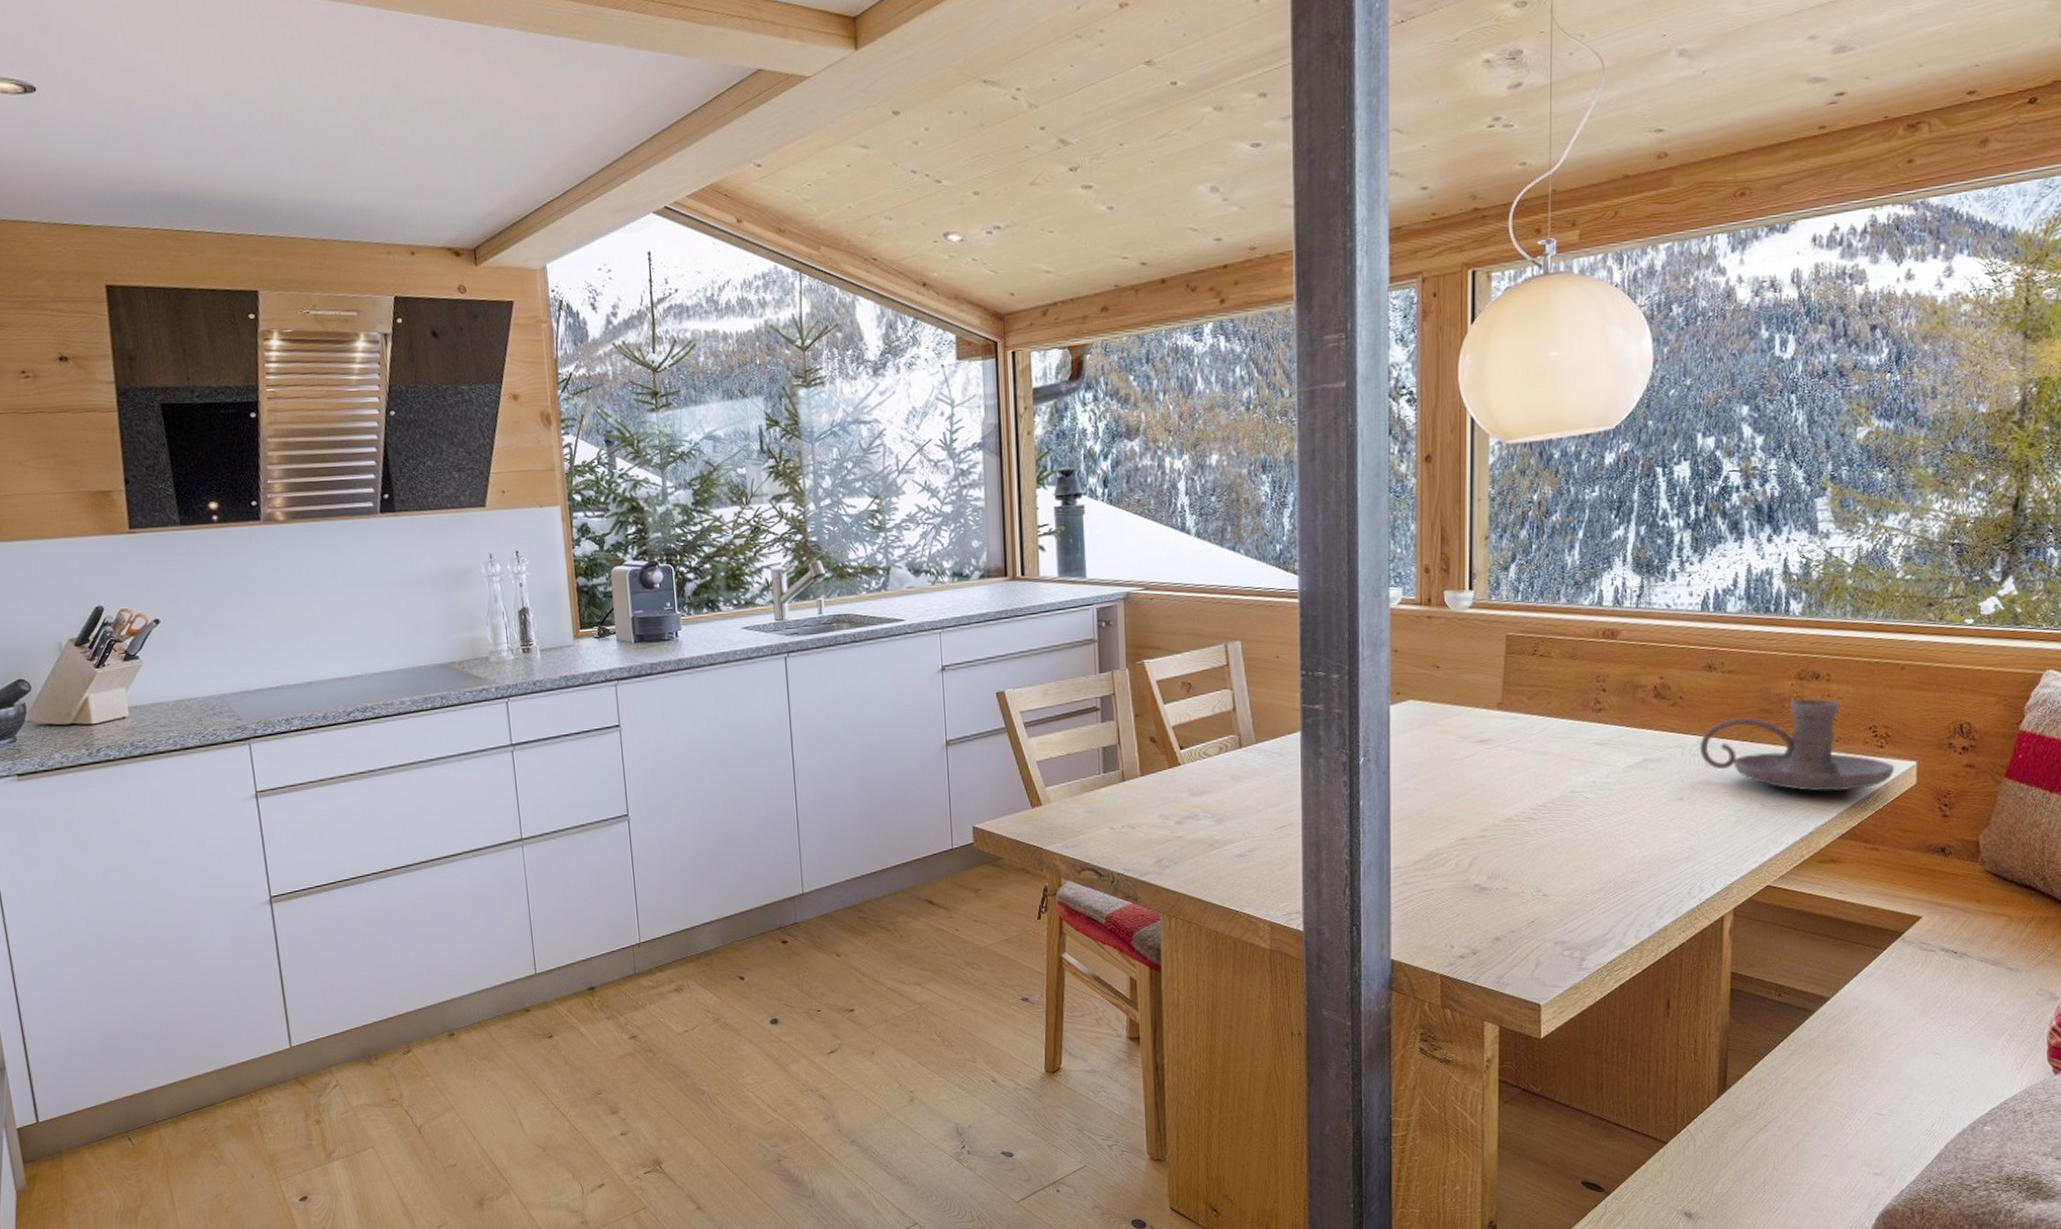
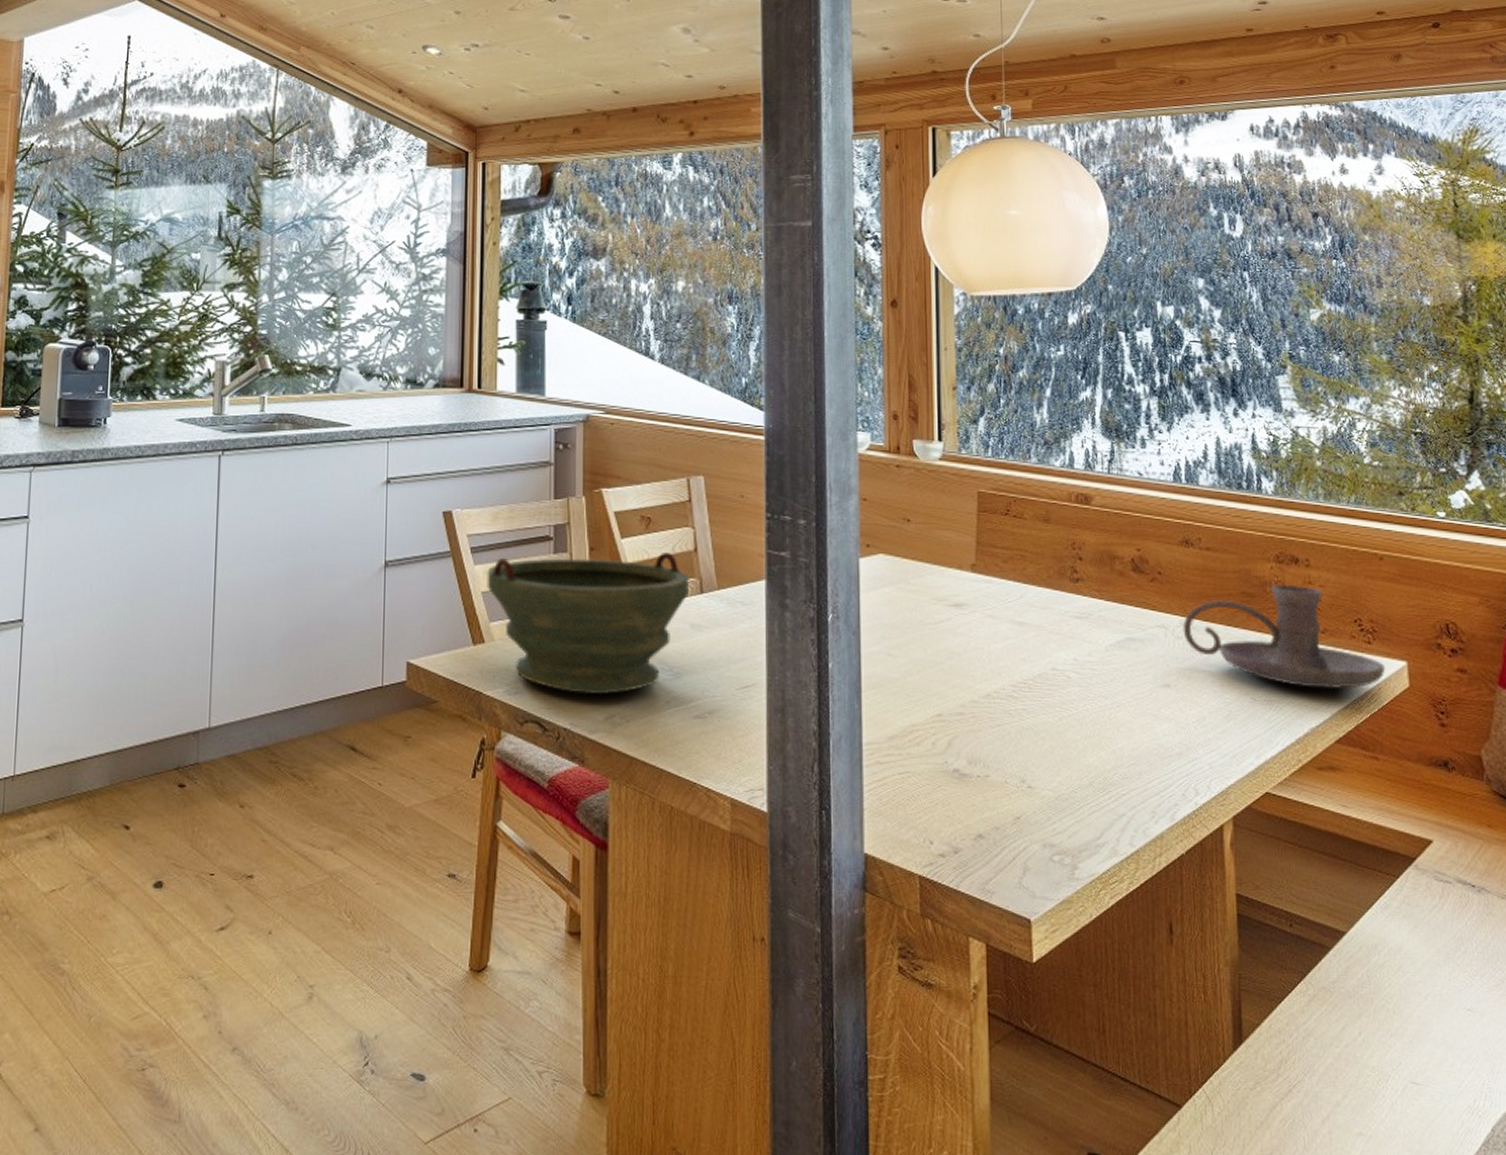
bowl: none [1040,712,1228,844] -> present [487,551,688,695]

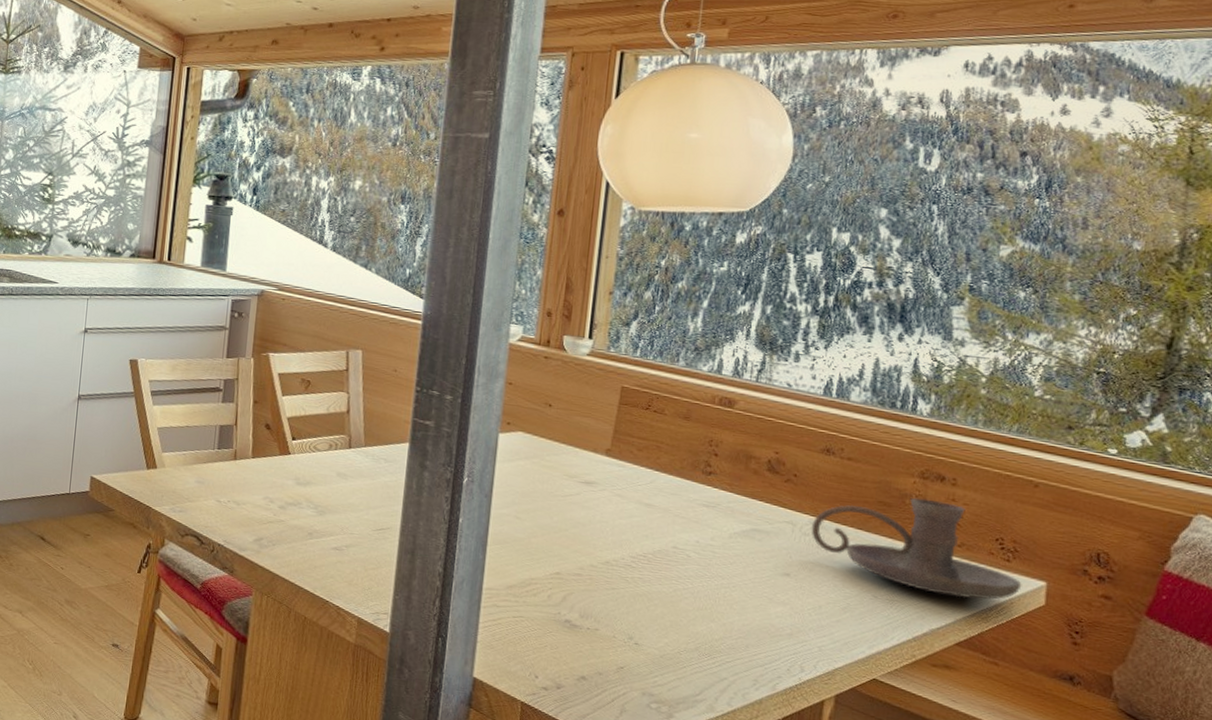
bowl: present [487,551,688,695] -> none [162,402,339,522]

